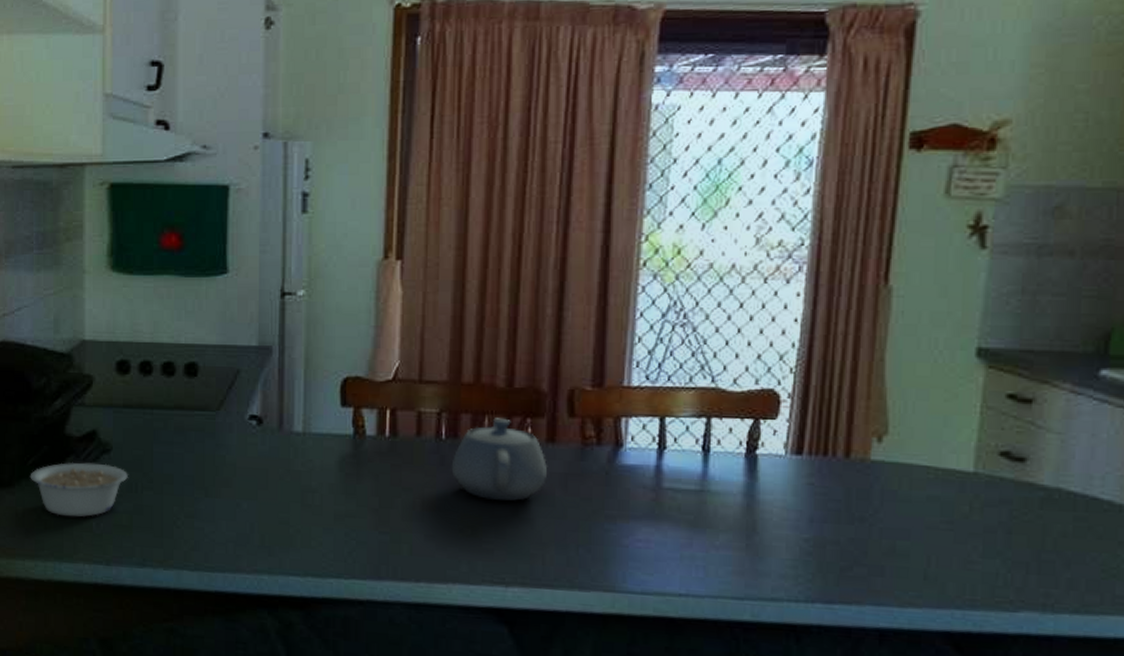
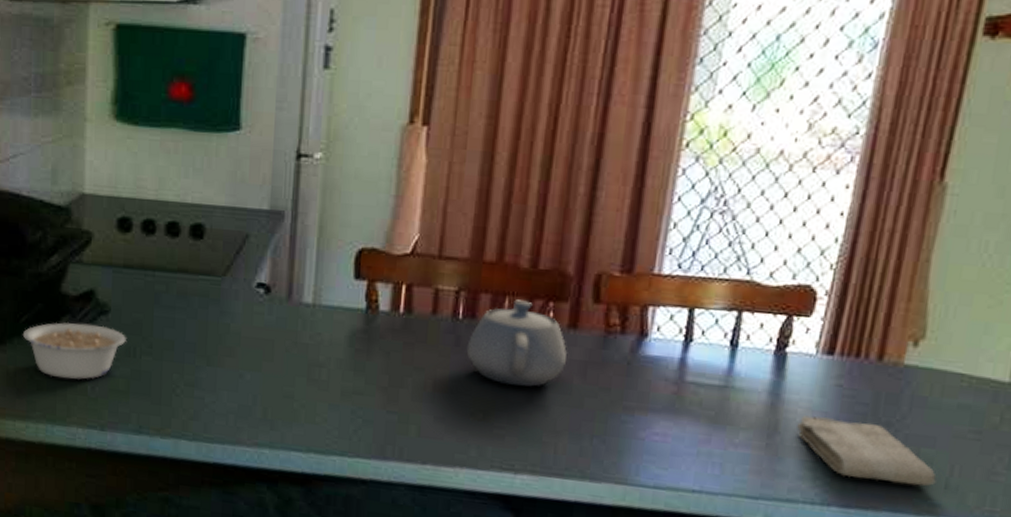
washcloth: none [774,515,915,579] -> present [797,415,937,487]

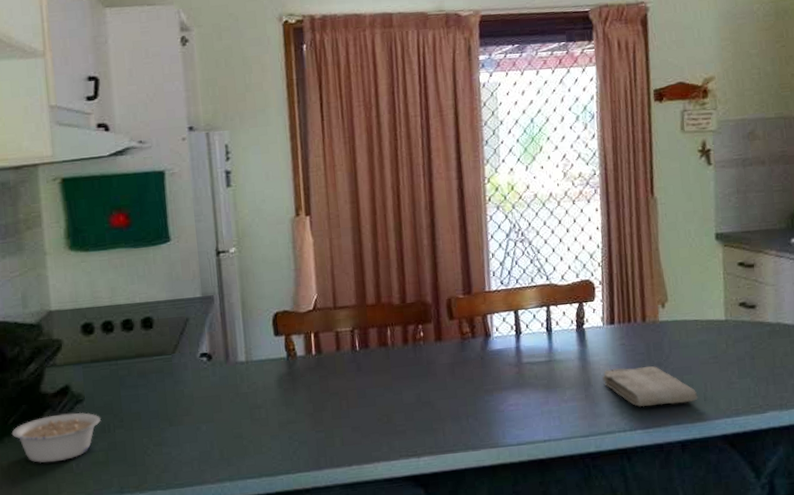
teapot: present [466,299,568,387] -> none [365,327,439,393]

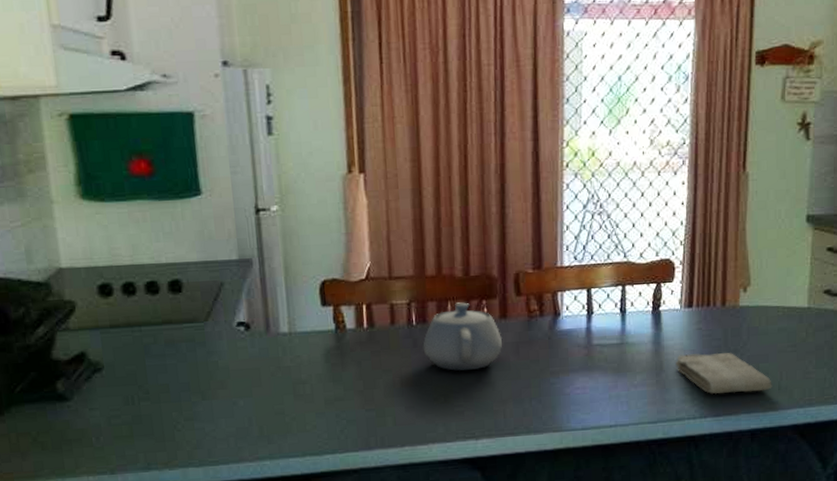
legume: present [11,412,102,463] -> none [19,382,124,436]
teapot: none [365,327,439,393] -> present [422,302,503,372]

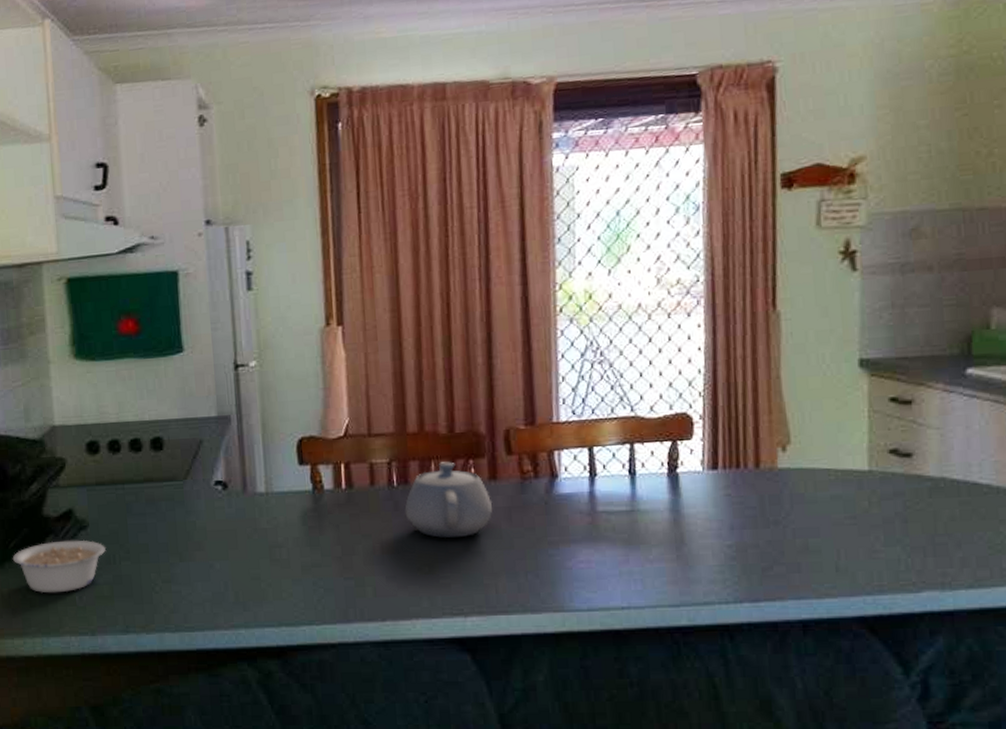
legume: none [19,382,124,436] -> present [12,539,107,594]
washcloth: present [676,352,772,395] -> none [700,523,828,575]

